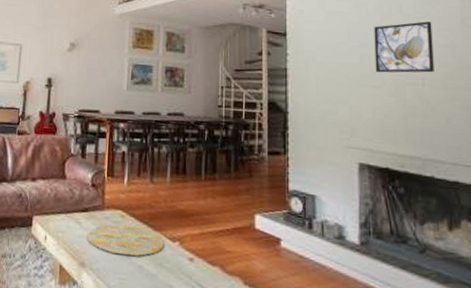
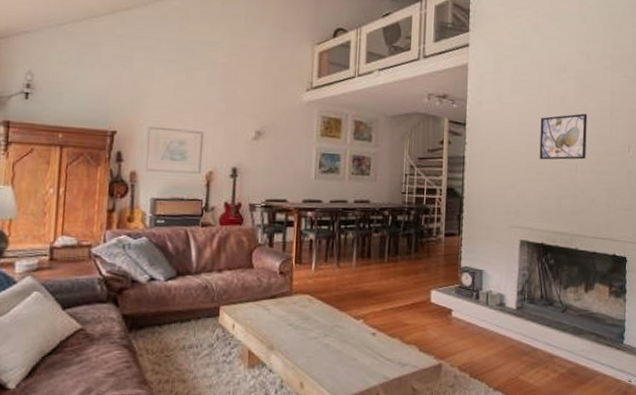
decorative tray: present [86,224,164,257] -> none [275,308,349,336]

